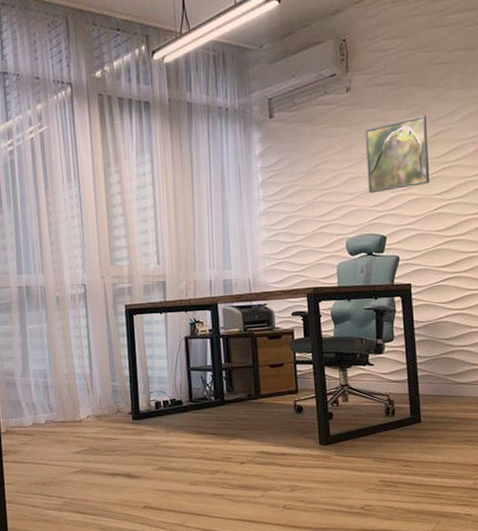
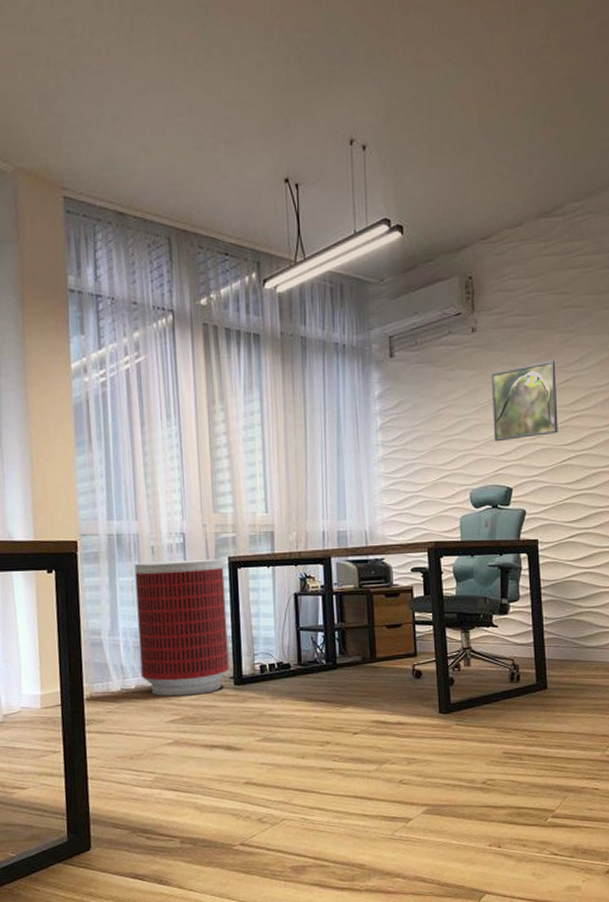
trash can: none [42,306,128,430] -> present [134,558,229,696]

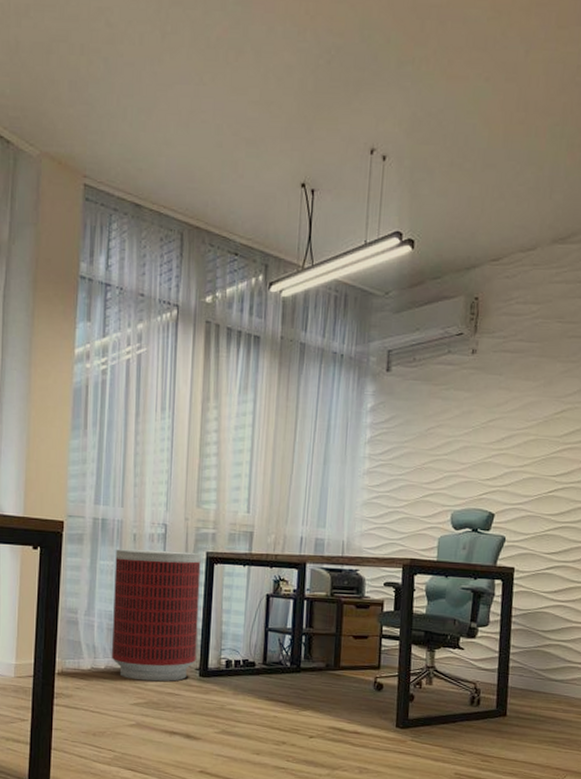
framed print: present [491,360,558,442] -> none [481,389,553,466]

